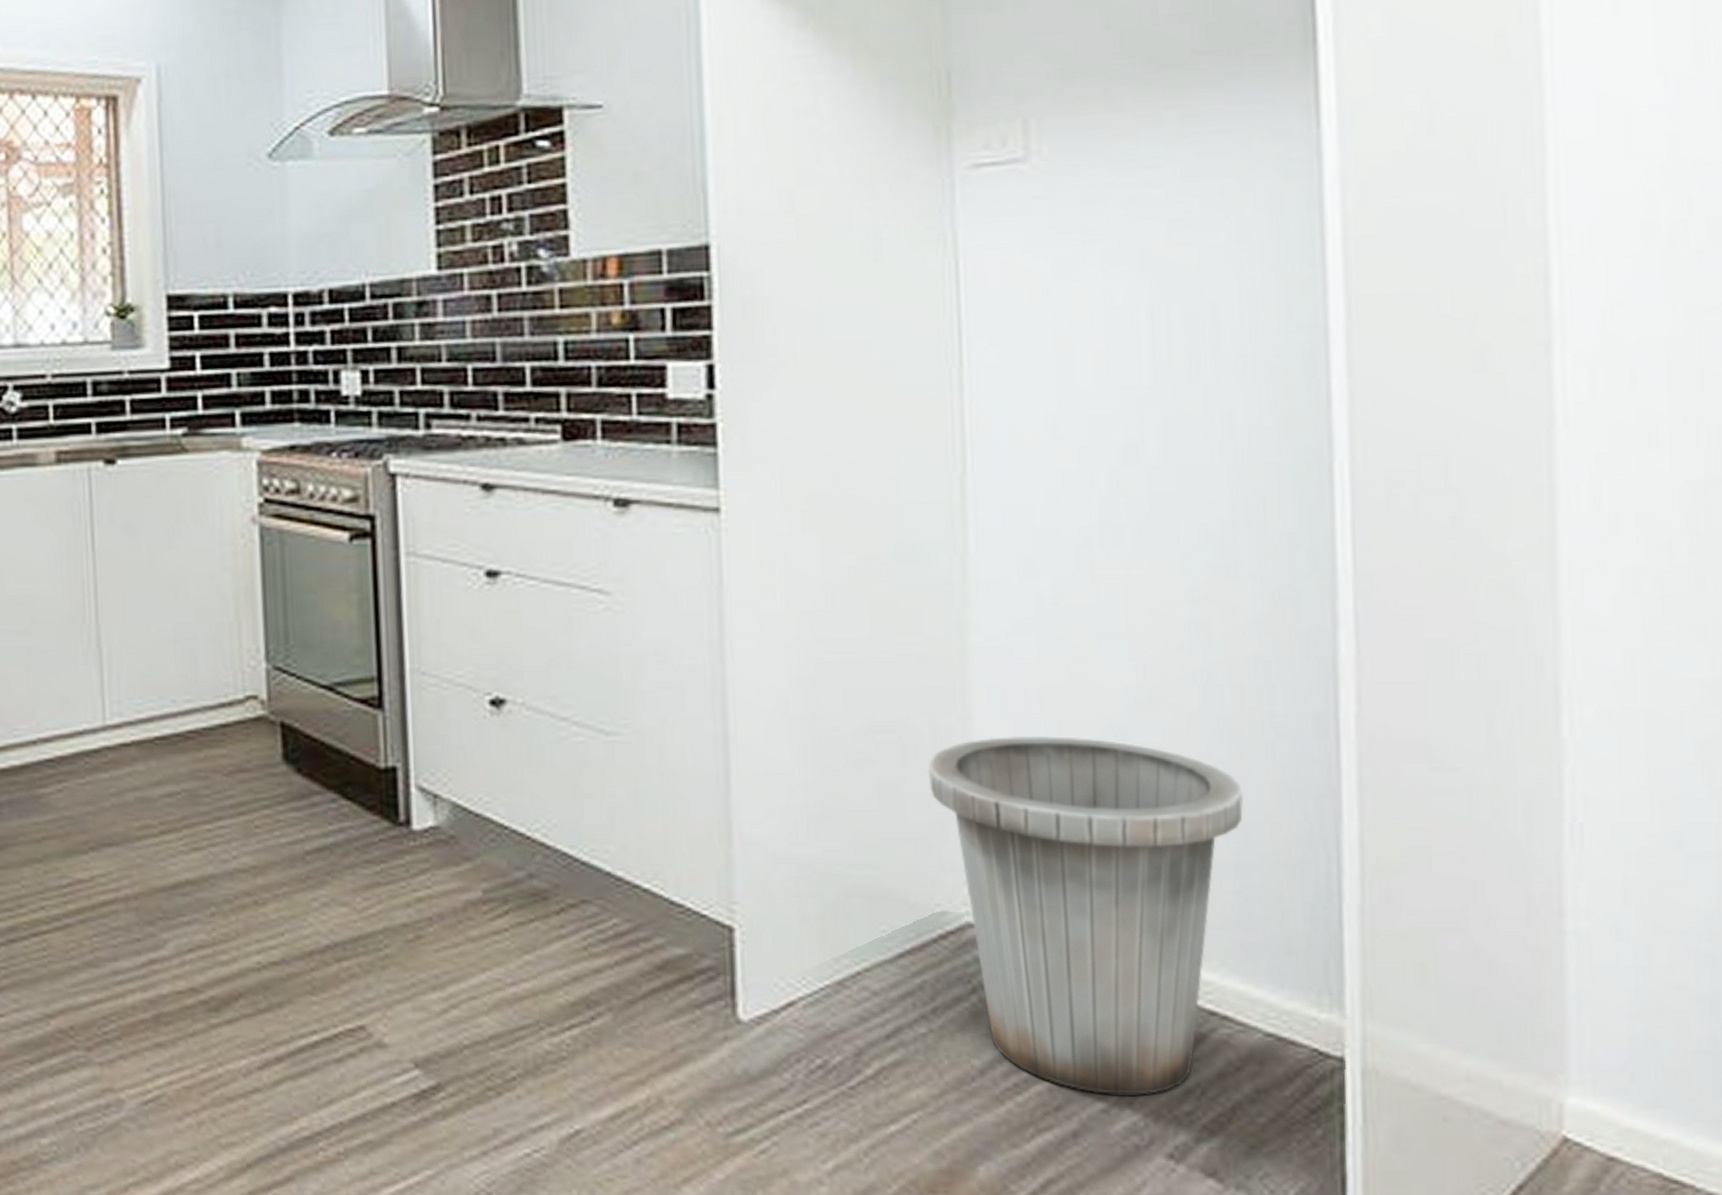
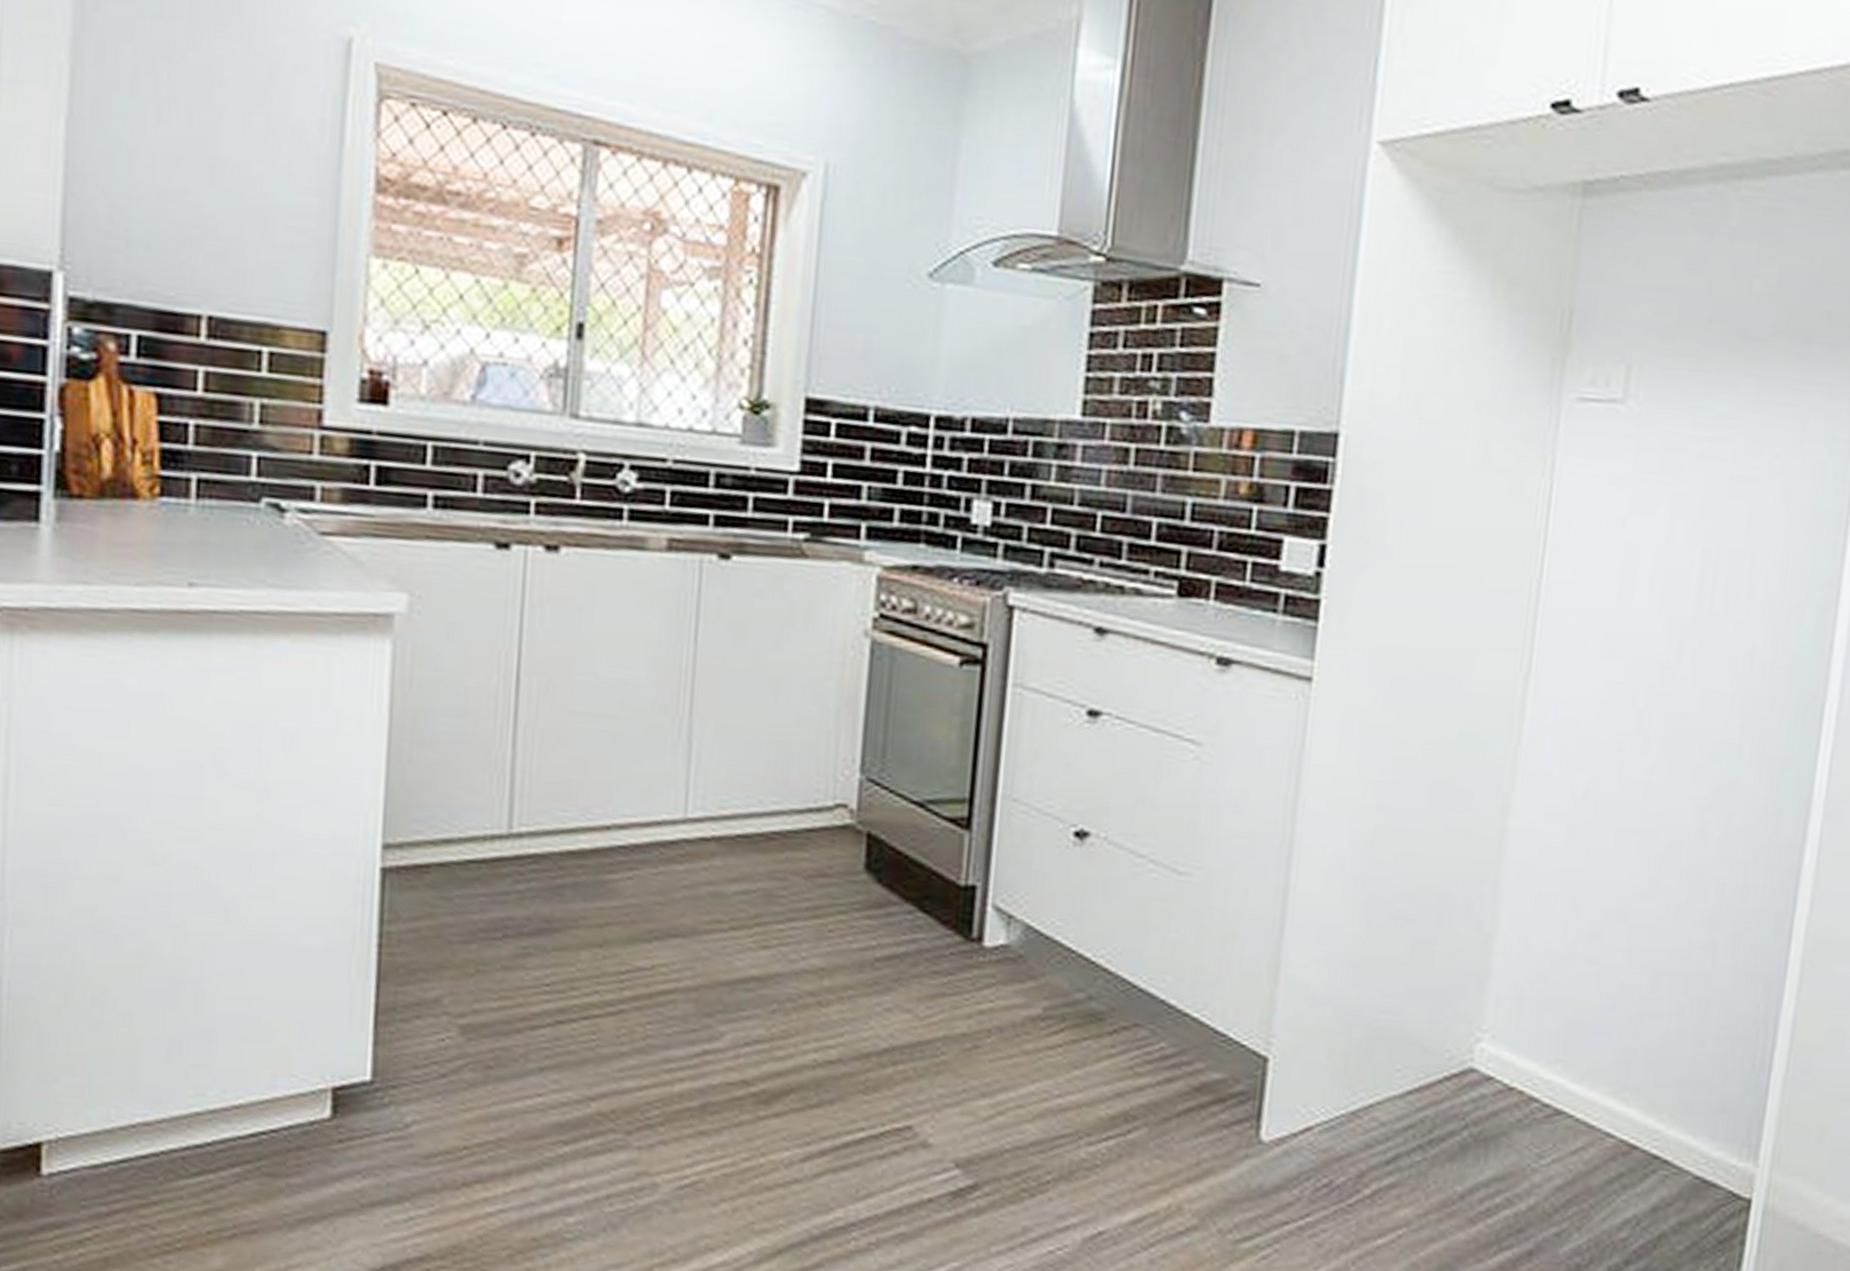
trash can: present [928,735,1244,1095] -> none [1456,908,1710,1223]

